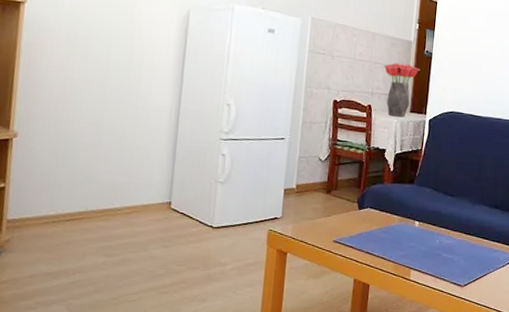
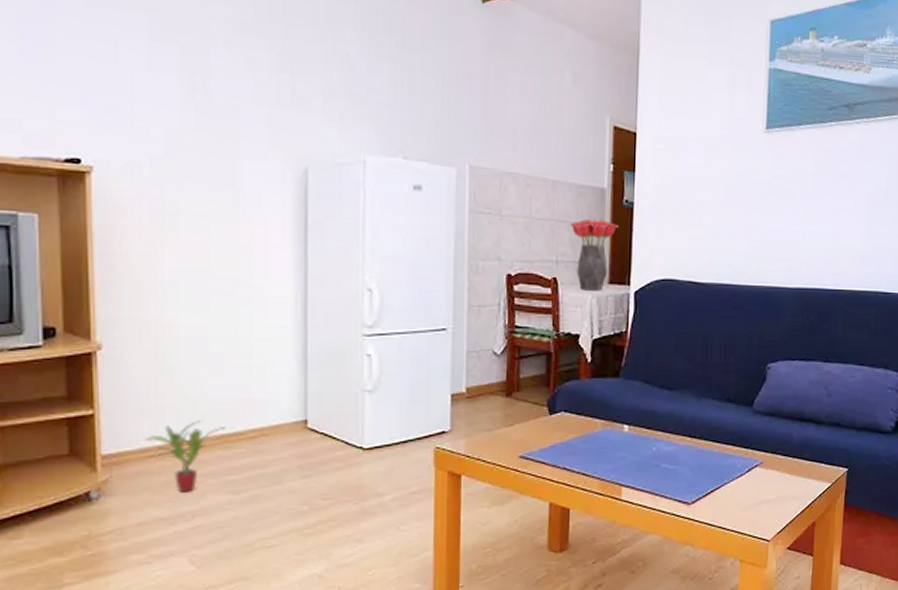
potted plant: none [43,197,107,253] -> present [145,420,226,493]

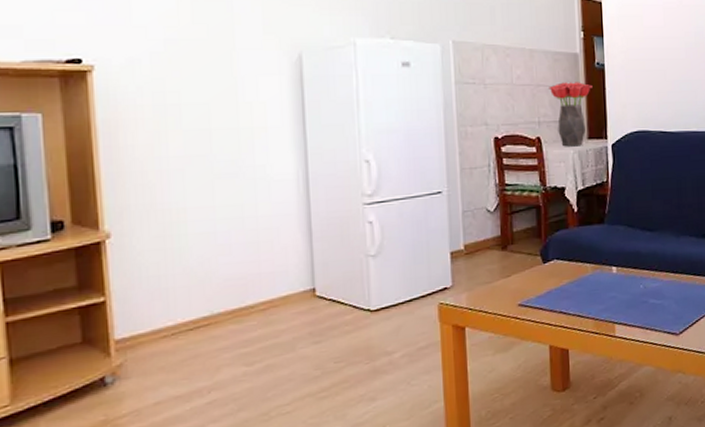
potted plant: present [145,420,226,493] -> none [157,298,237,369]

